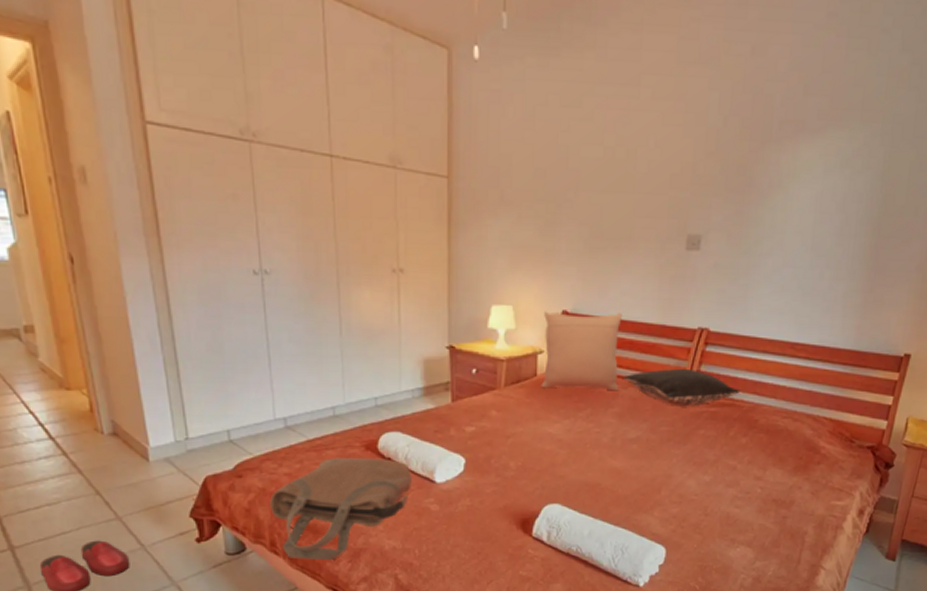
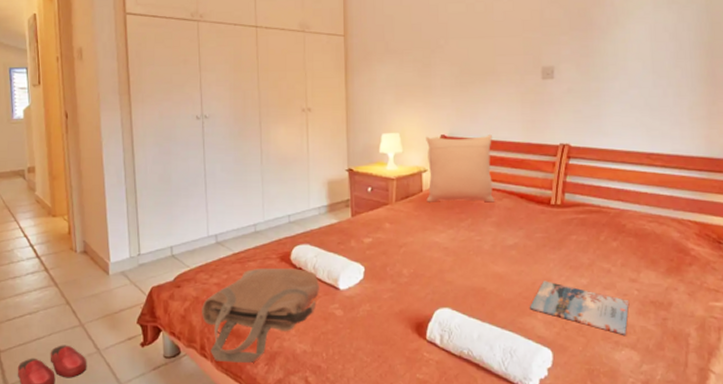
pillow: present [622,369,740,407] -> none [497,181,605,215]
magazine: none [647,477,751,533] -> present [530,281,630,335]

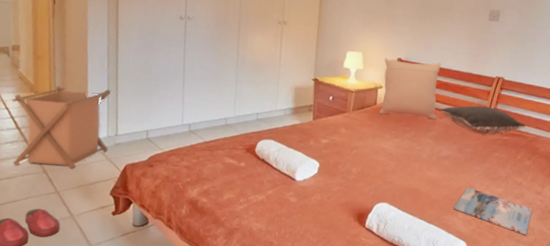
laundry basket: none [30,205,132,299] -> present [12,85,110,169]
tote bag: present [202,267,320,364] -> none [171,156,279,237]
pillow: none [497,181,605,215] -> present [439,105,526,135]

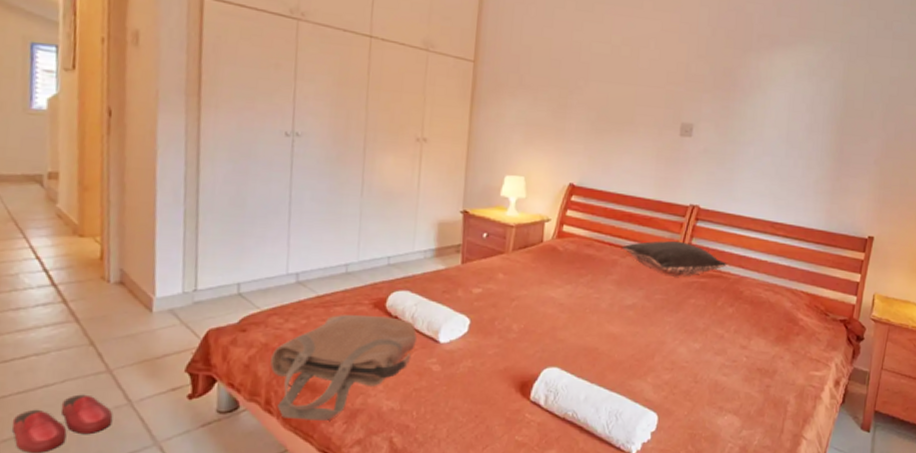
laundry basket: present [12,85,110,169] -> none [45,225,187,338]
tote bag: none [171,156,279,237] -> present [270,314,418,422]
pillow: present [379,58,441,120] -> none [546,183,623,260]
magazine: present [453,187,533,235] -> none [641,343,738,401]

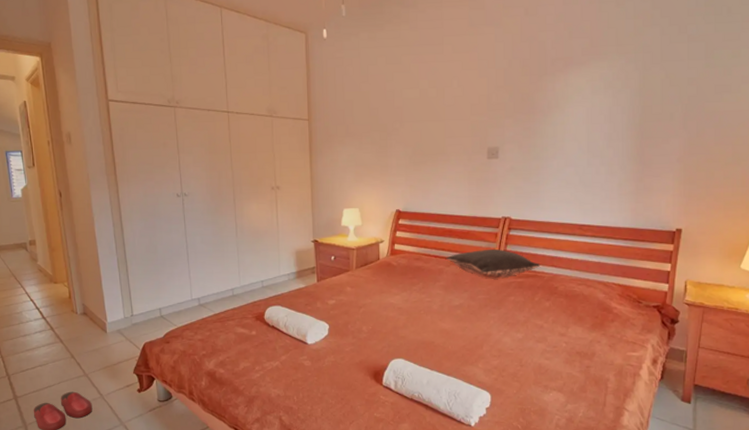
tote bag: present [270,314,418,422] -> none [189,326,291,406]

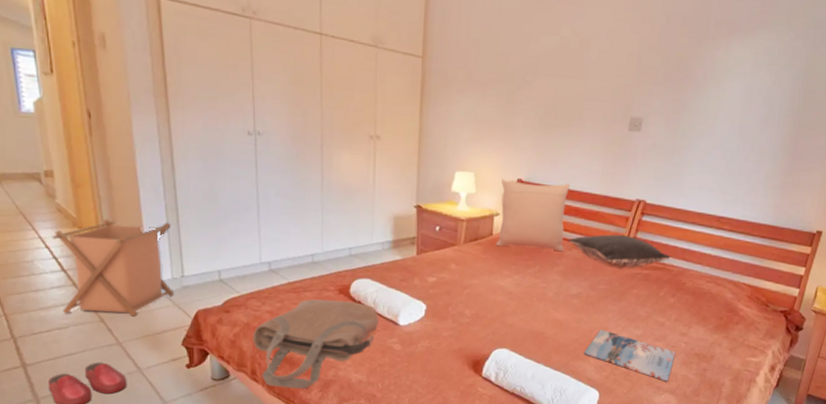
laundry basket: none [35,273,127,353] -> present [52,219,175,317]
tote bag: none [189,326,291,406] -> present [253,299,380,390]
pillow: none [383,209,443,269] -> present [495,178,570,252]
magazine: none [472,335,558,380] -> present [584,329,676,382]

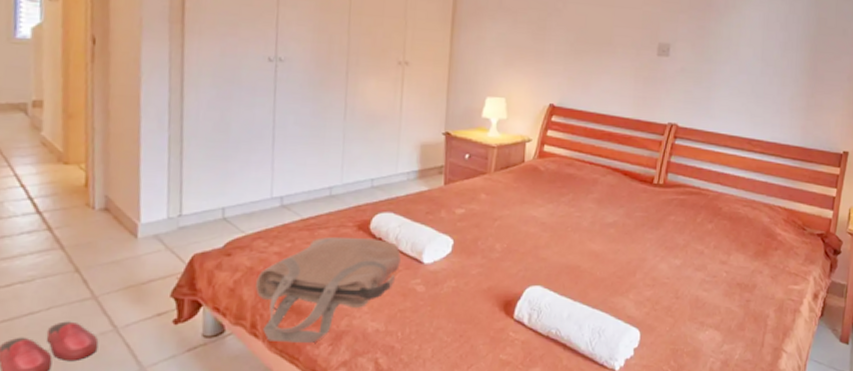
laundry basket: present [52,219,175,317] -> none [30,152,172,264]
pillow: present [495,178,570,252] -> none [528,104,602,178]
pillow: present [567,234,671,269] -> none [601,159,706,195]
magazine: present [584,329,676,382] -> none [623,260,718,316]

